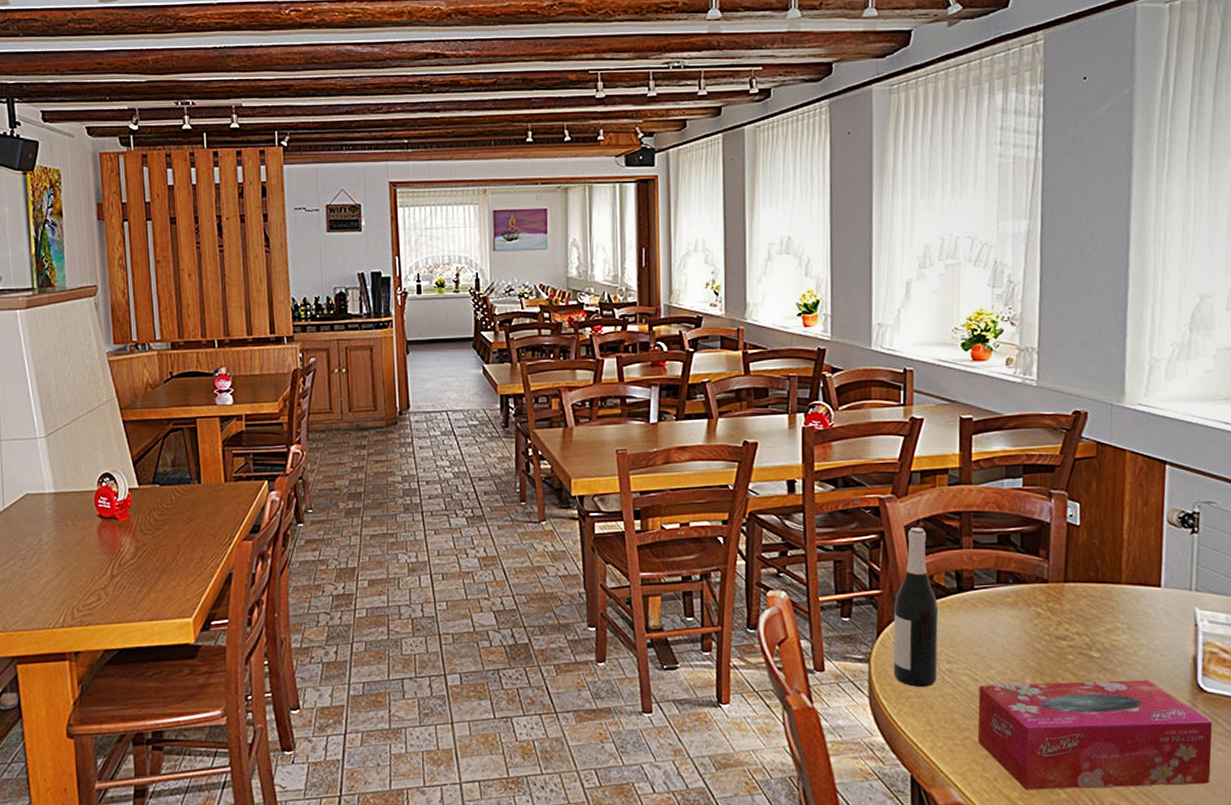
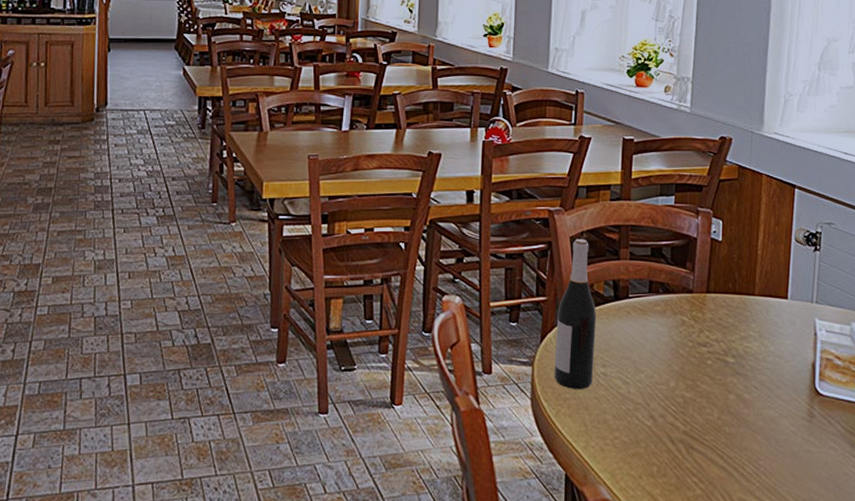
tissue box: present [977,680,1213,790] -> none [626,384,826,487]

